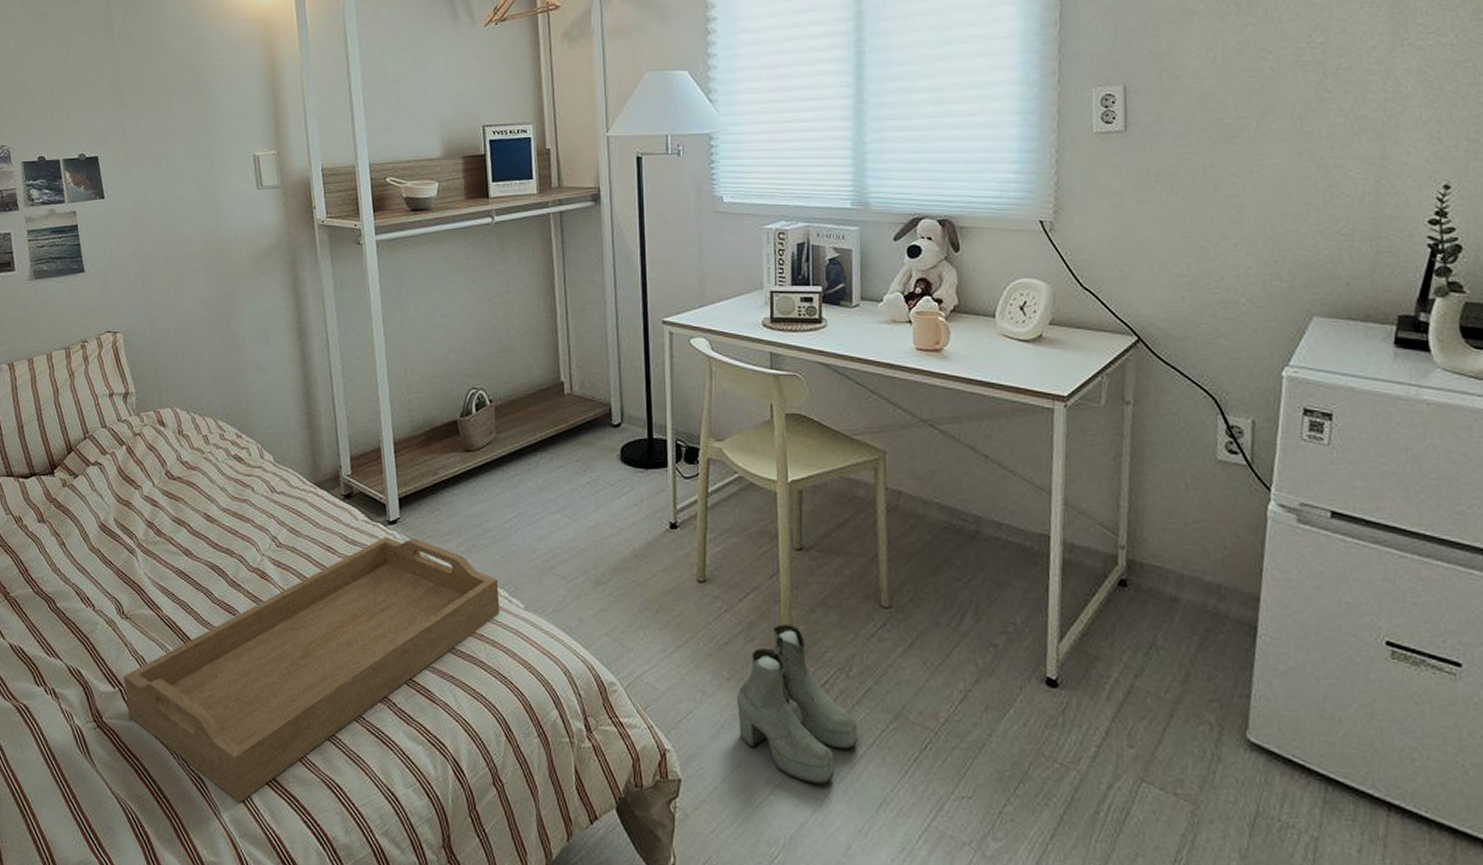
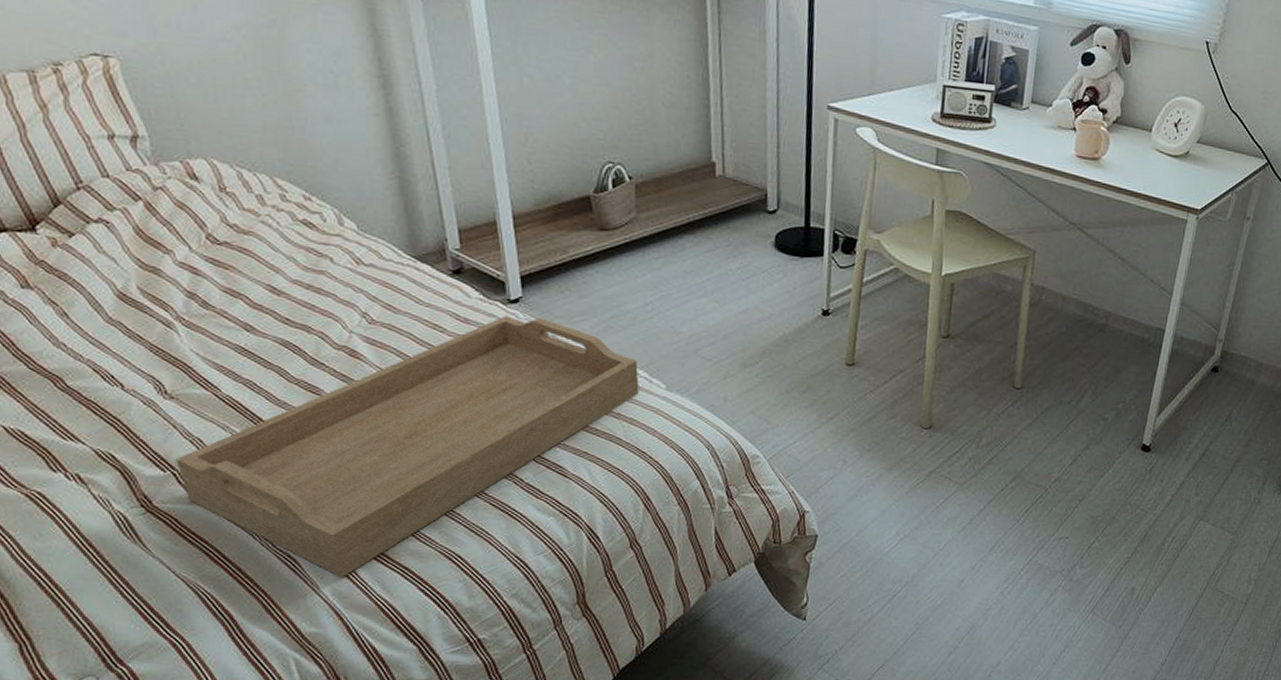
boots: present [736,624,858,785] -> none [874,403,982,533]

